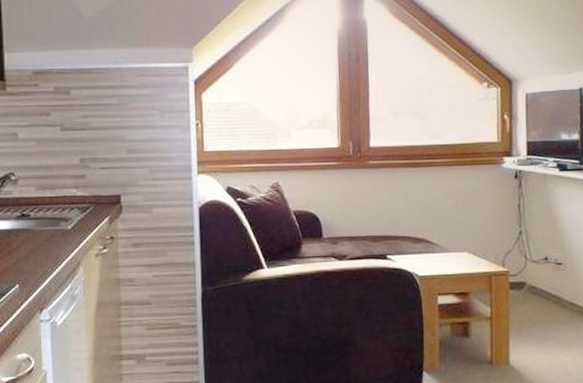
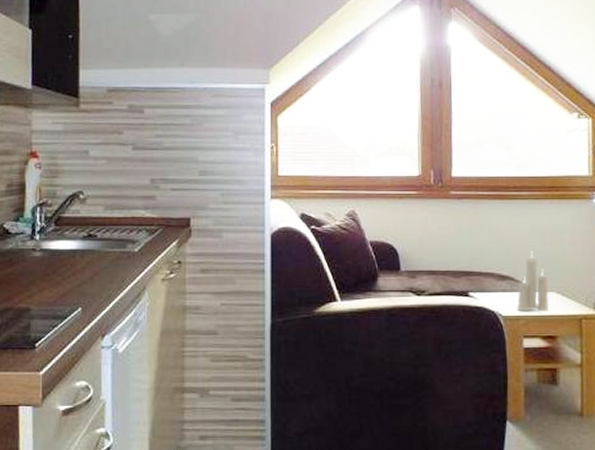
candle: none [431,214,462,272] -> present [516,251,550,313]

